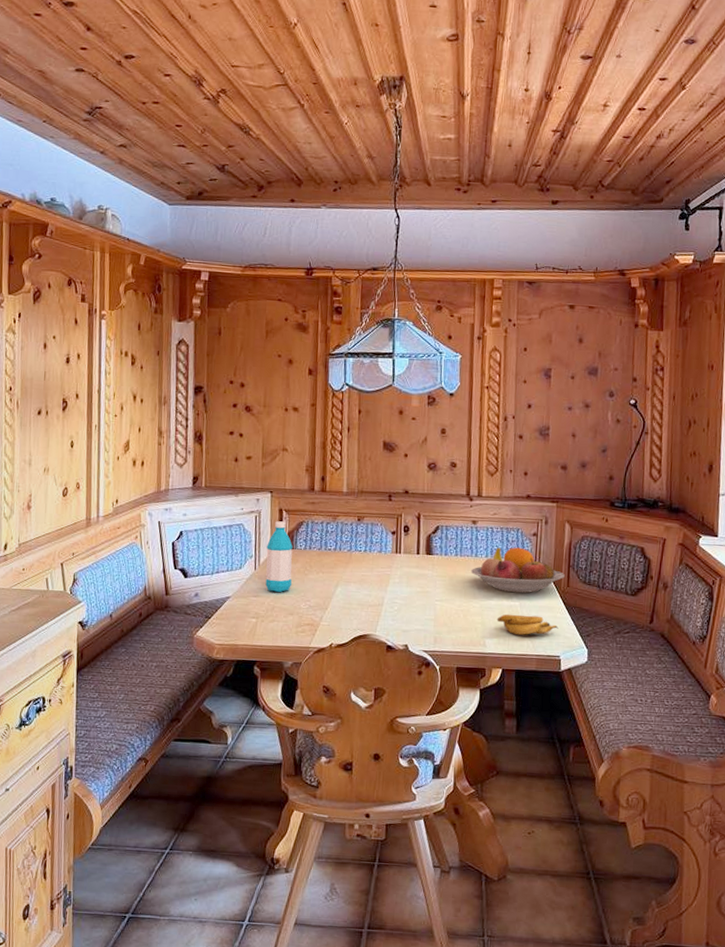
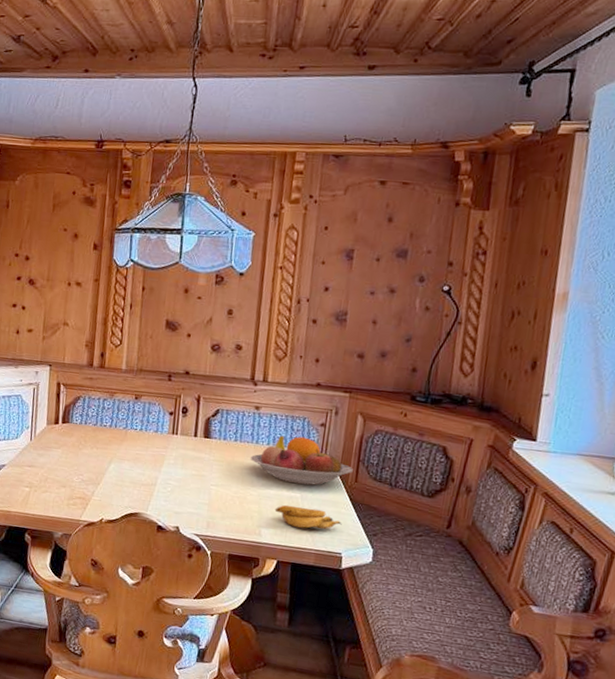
water bottle: present [265,521,293,593] -> none [40,394,69,465]

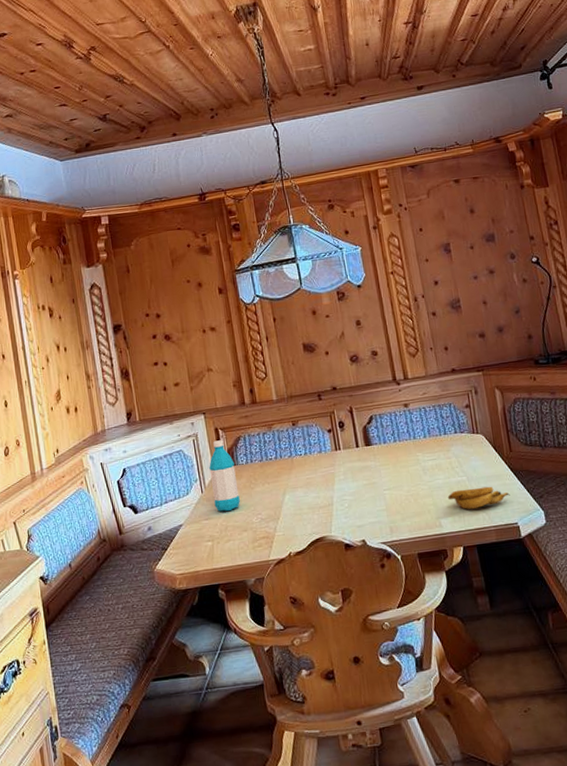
water bottle: none [40,394,69,465] -> present [209,440,240,512]
fruit bowl: present [250,435,353,486] -> none [412,421,505,469]

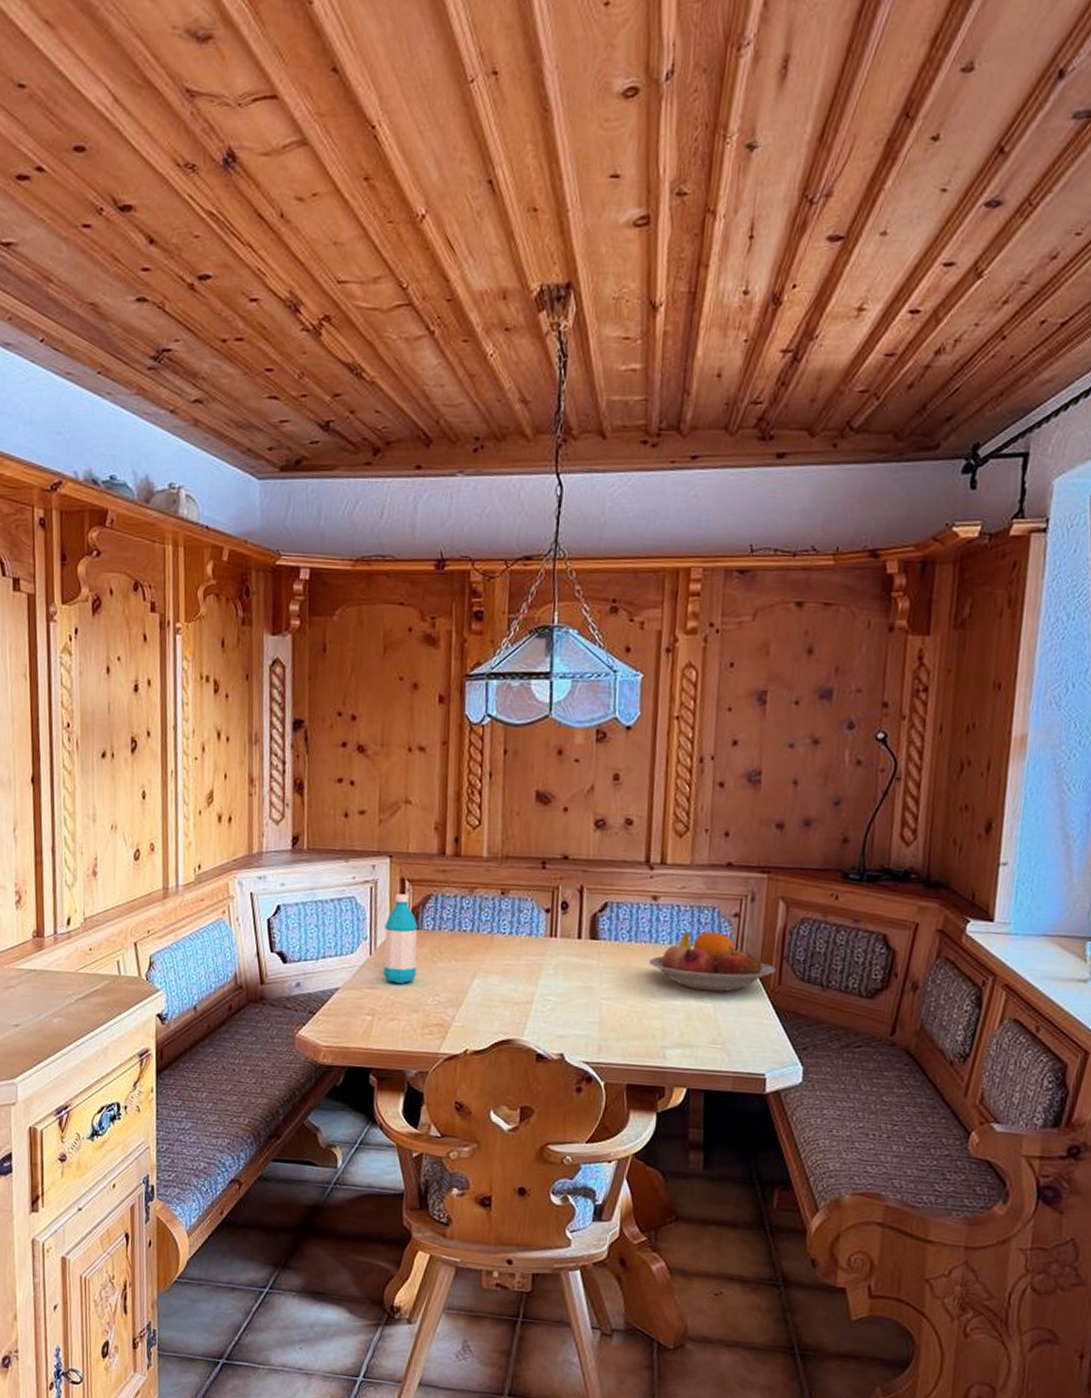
fruit bowl: none [412,421,505,469] -> present [648,931,776,992]
banana: present [447,486,510,509] -> none [681,1018,765,1046]

